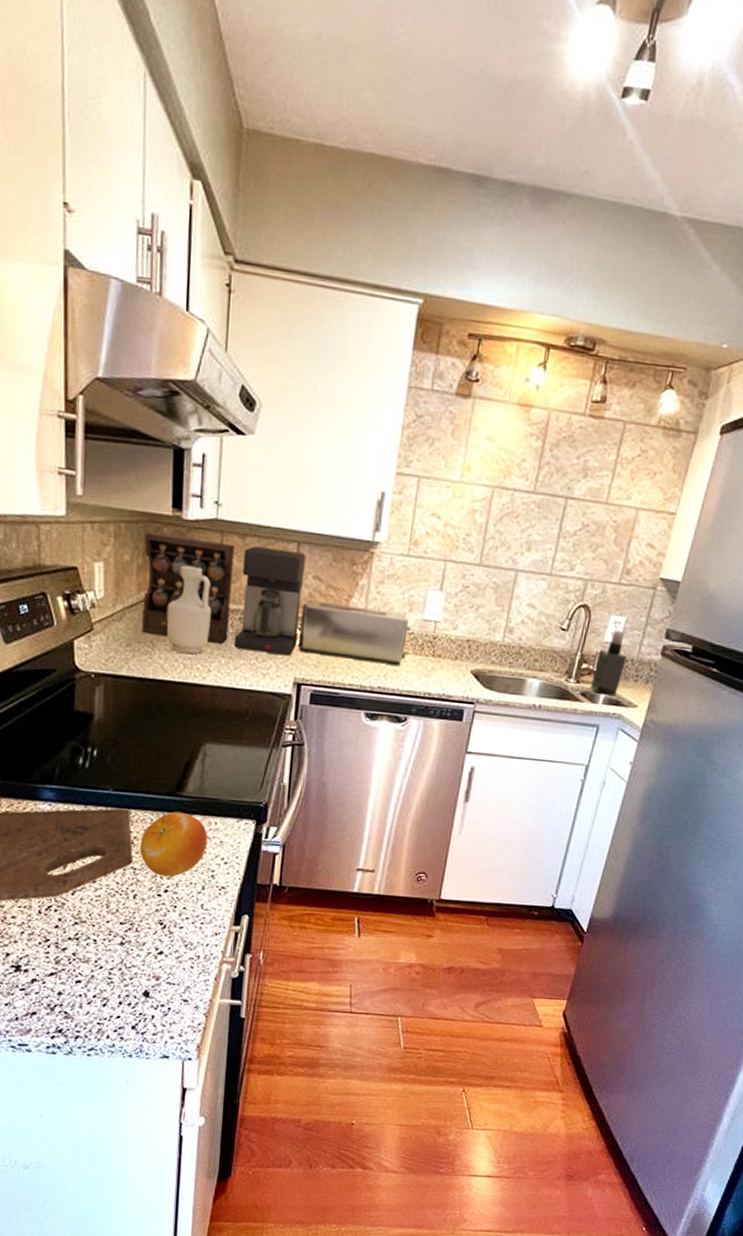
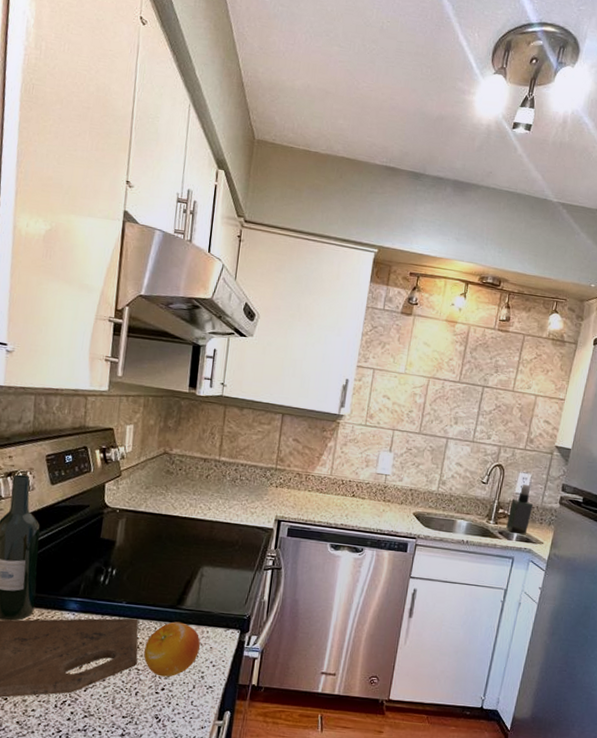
spice rack: present [142,532,234,645] -> none [159,404,234,489]
ceramic jug: present [166,565,212,655] -> none [178,428,215,496]
coffee maker: present [234,546,306,656] -> none [230,416,288,499]
toaster: present [297,598,411,665] -> none [279,455,367,508]

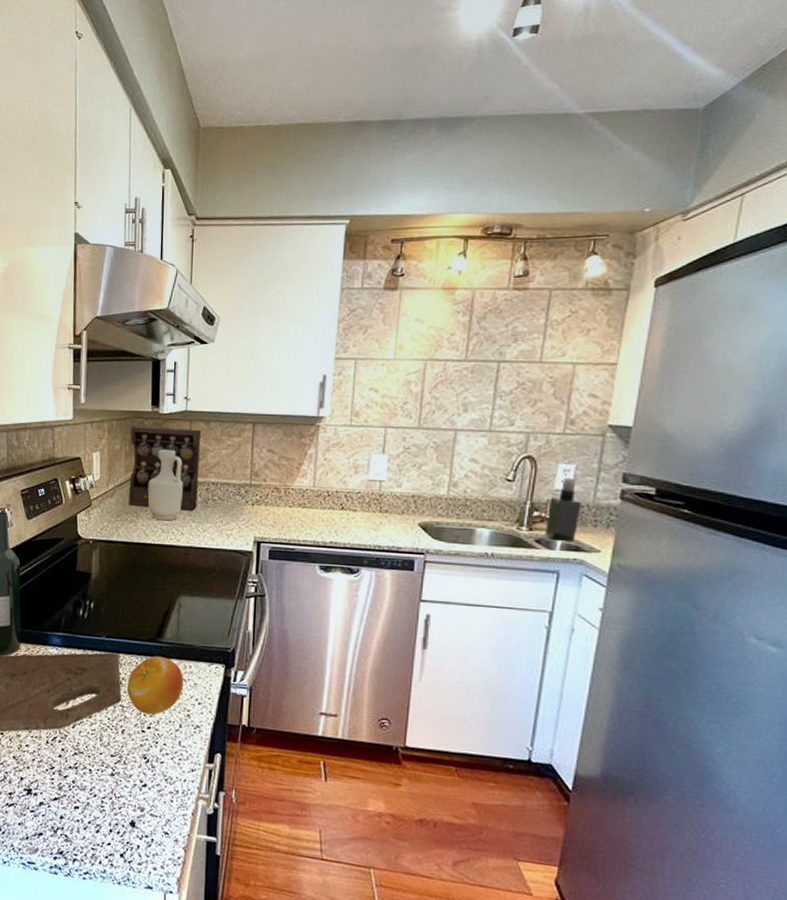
spice rack: none [159,404,234,489] -> present [129,426,201,512]
ceramic jug: none [178,428,215,496] -> present [147,449,184,521]

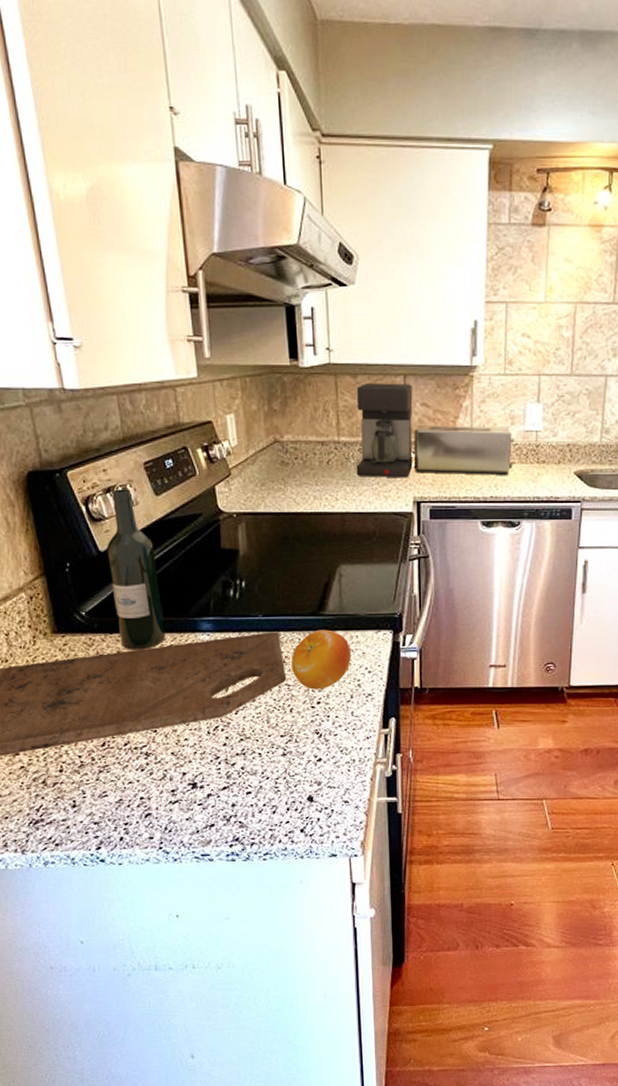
spice rack: present [129,426,201,512] -> none [268,382,350,475]
ceramic jug: present [147,449,184,521] -> none [293,407,334,487]
coffee maker: none [202,429,261,518] -> present [356,383,413,478]
toaster: none [256,469,358,522] -> present [413,424,515,475]

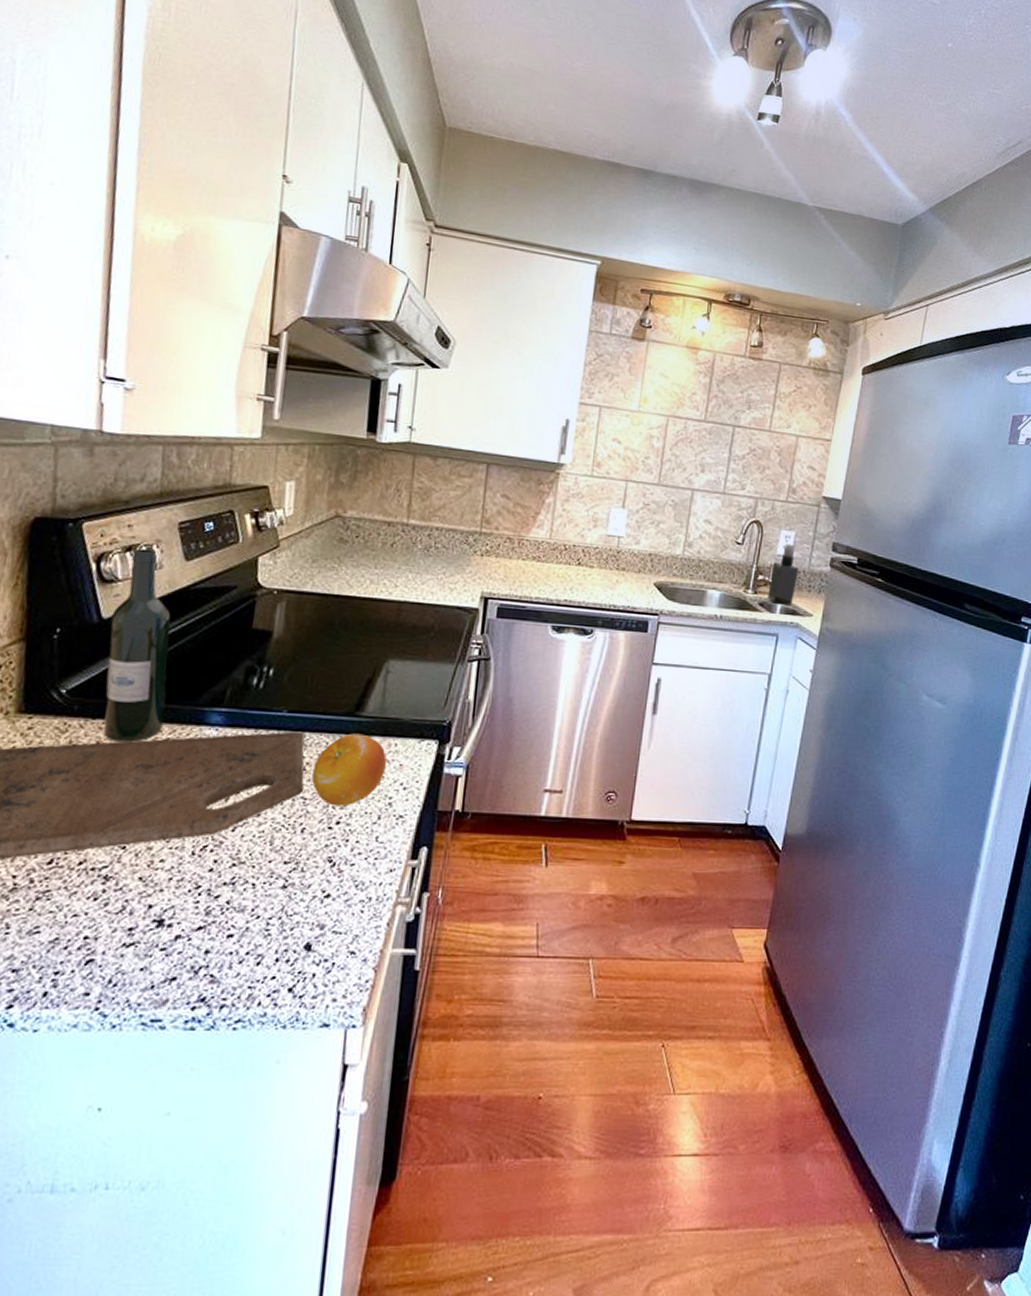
coffee maker: present [356,383,413,478] -> none [422,467,495,571]
toaster: present [413,424,515,475] -> none [485,515,596,579]

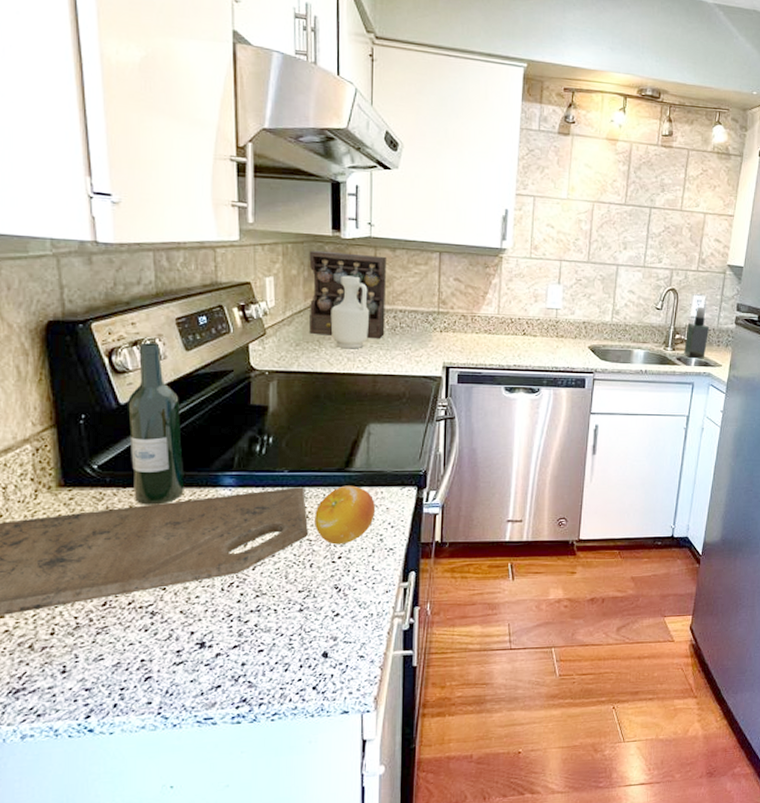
spice rack: none [329,454,426,560] -> present [309,250,386,339]
ceramic jug: none [354,484,402,570] -> present [330,275,370,349]

